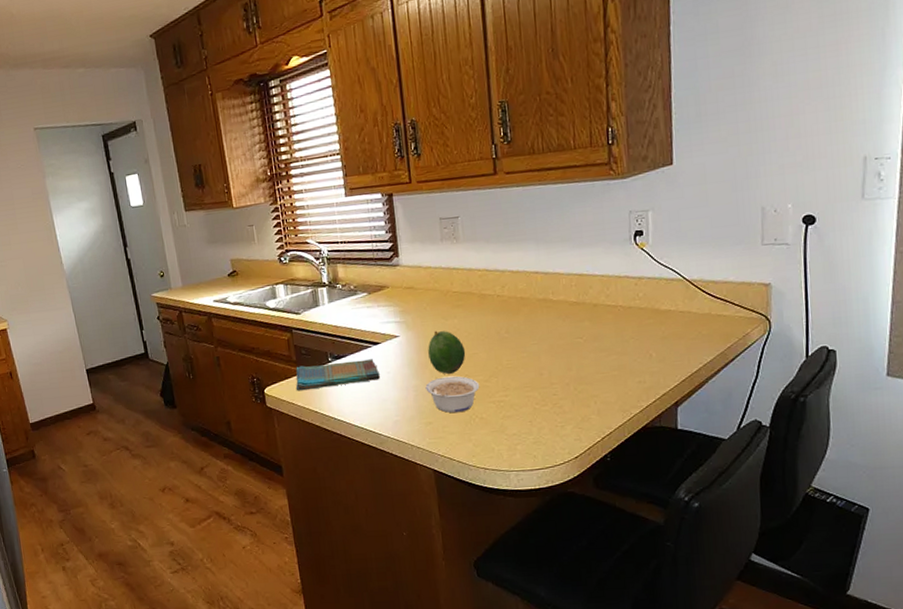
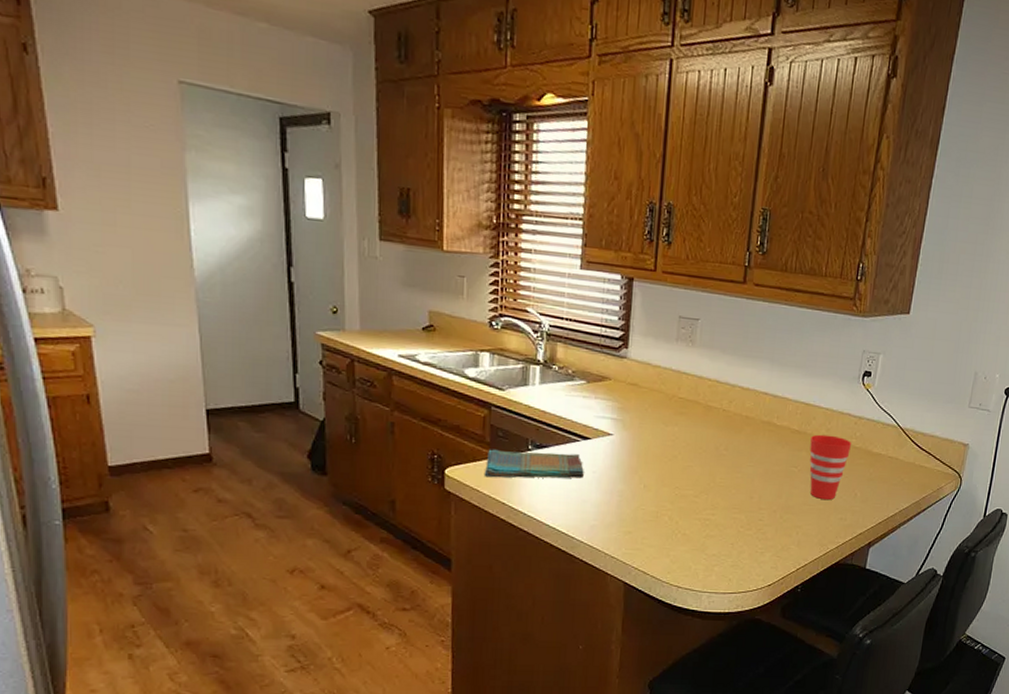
legume: present [425,376,480,413] -> none [631,485,689,526]
fruit: present [428,330,466,374] -> none [641,435,681,483]
cup: none [591,300,637,366] -> present [809,434,852,500]

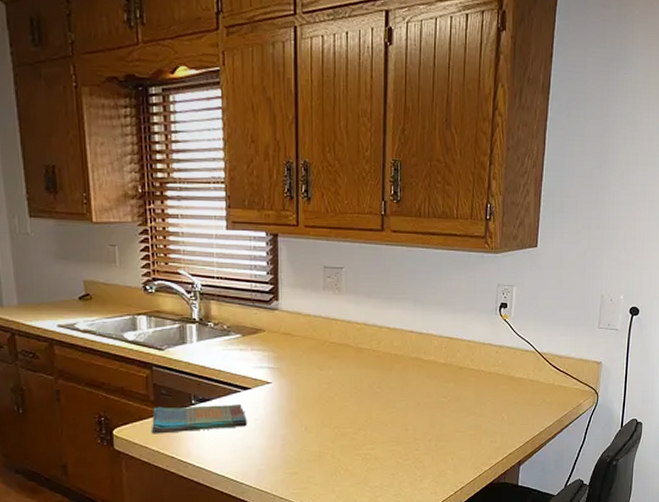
cup: present [809,434,852,500] -> none [457,365,496,426]

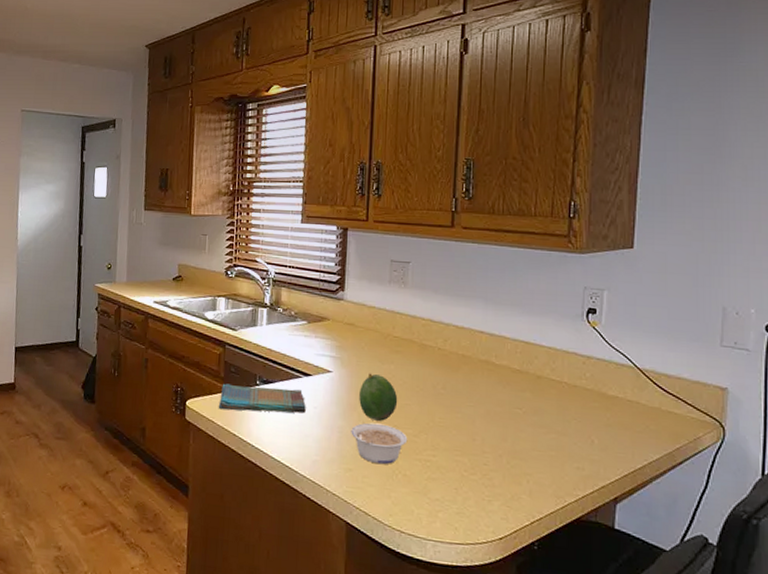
legume: none [294,427,348,464] -> present [351,422,408,465]
fruit: none [300,380,338,424] -> present [359,373,398,421]

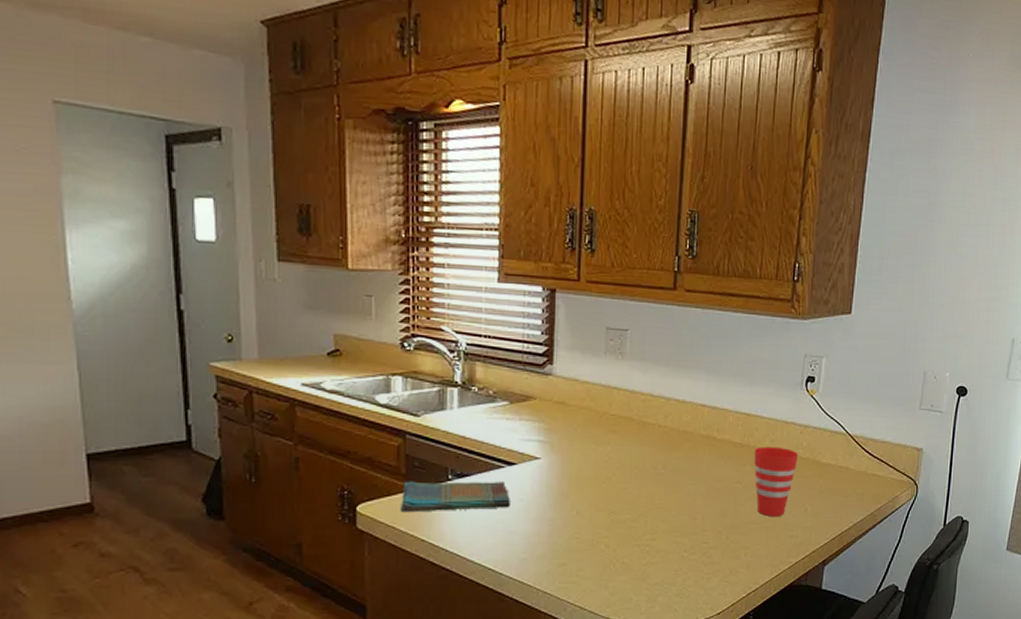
legume: present [351,422,408,465] -> none [563,511,626,555]
fruit: present [359,373,398,421] -> none [572,457,615,508]
cup: none [534,374,582,447] -> present [754,446,799,517]

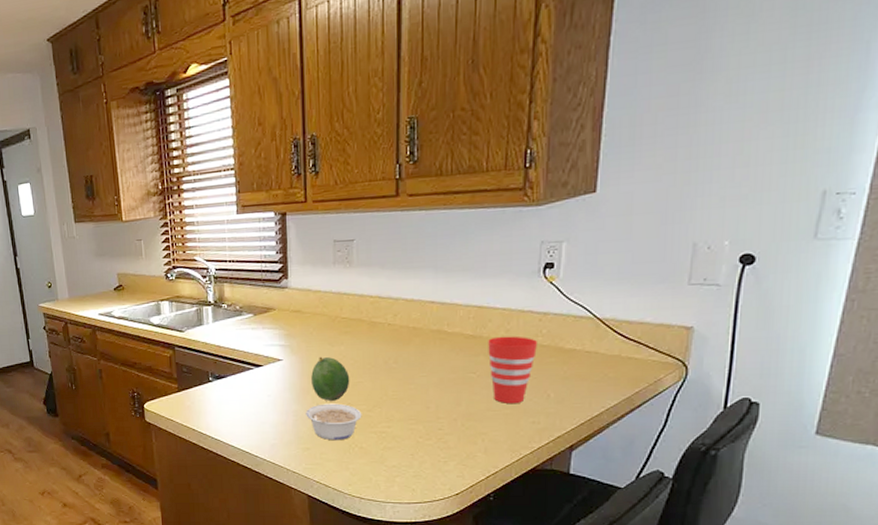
dish towel: present [400,481,510,513] -> none [175,381,260,408]
legume: none [563,511,626,555] -> present [306,403,362,441]
fruit: none [572,457,615,508] -> present [311,356,350,401]

